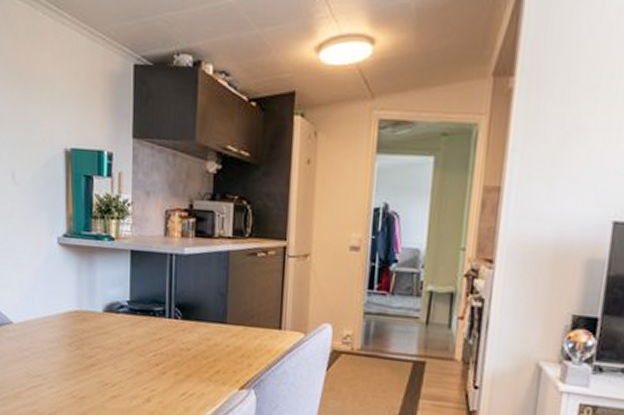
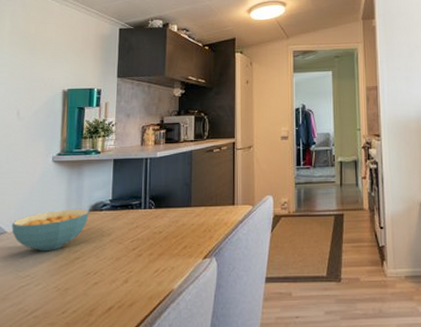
cereal bowl: none [18,305,104,352] -> present [12,208,89,252]

